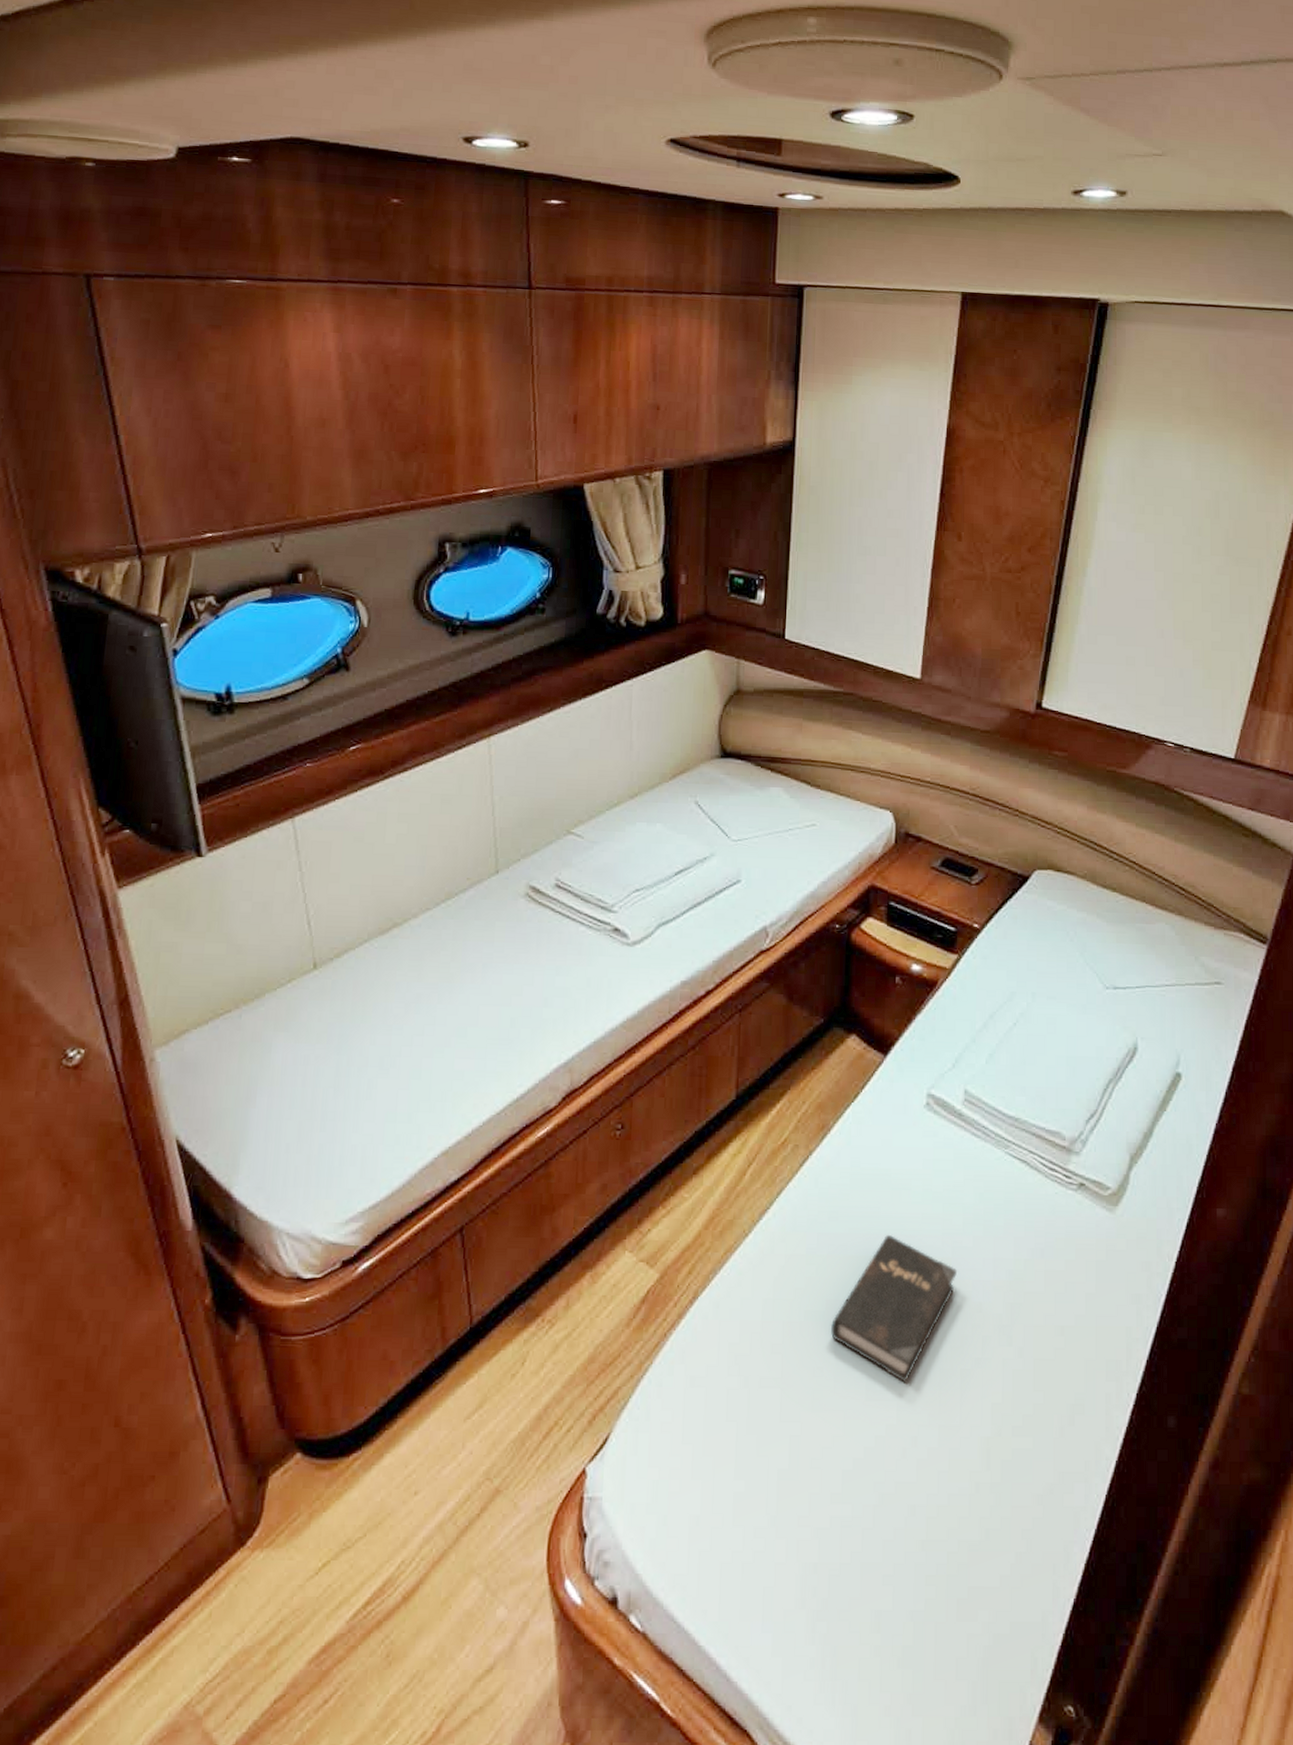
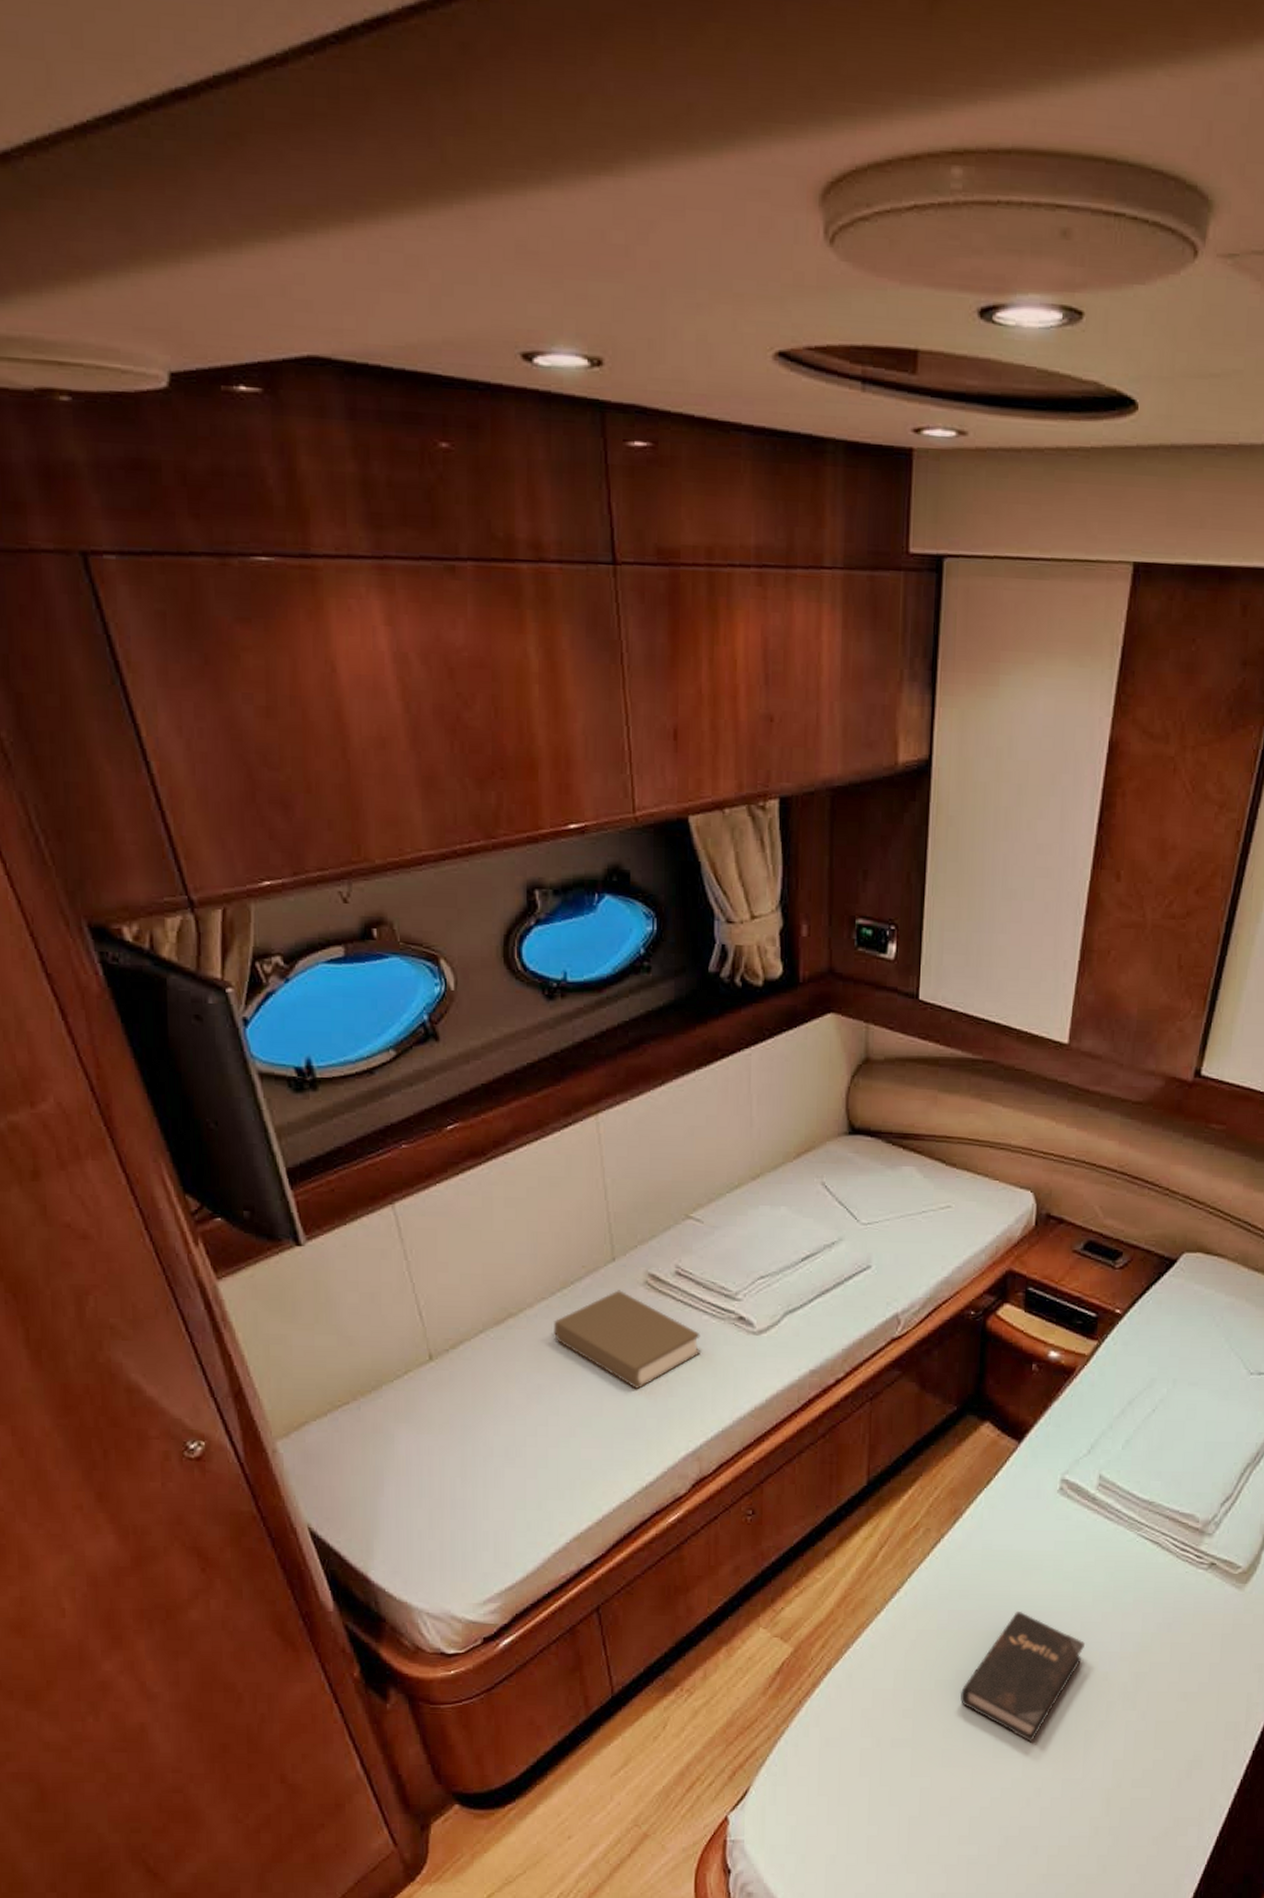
book: none [436,901,577,1000] -> present [554,1290,702,1390]

